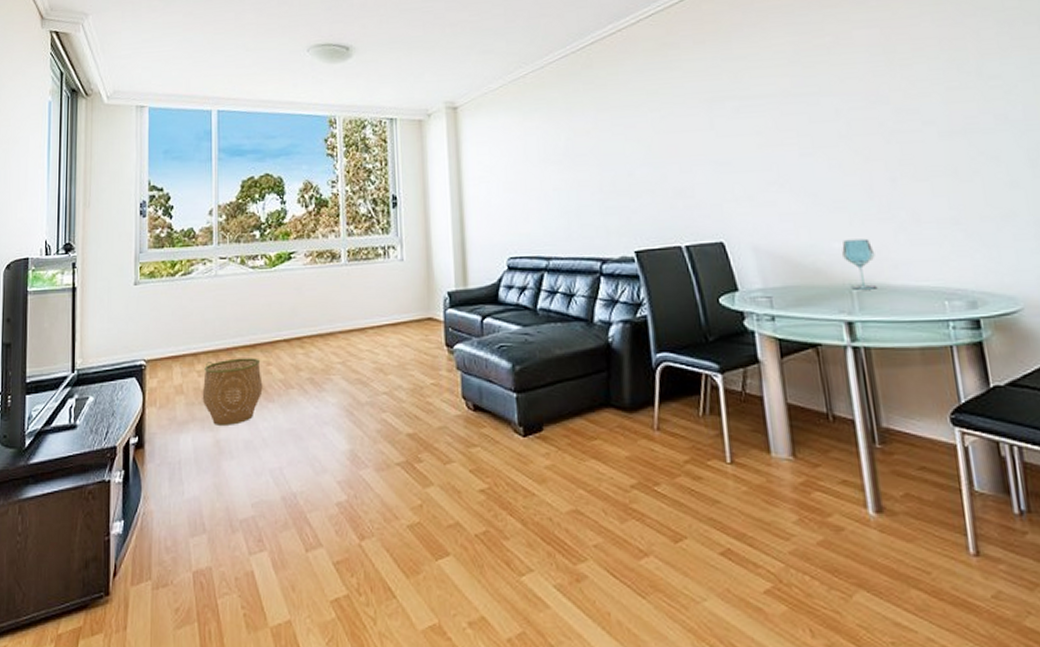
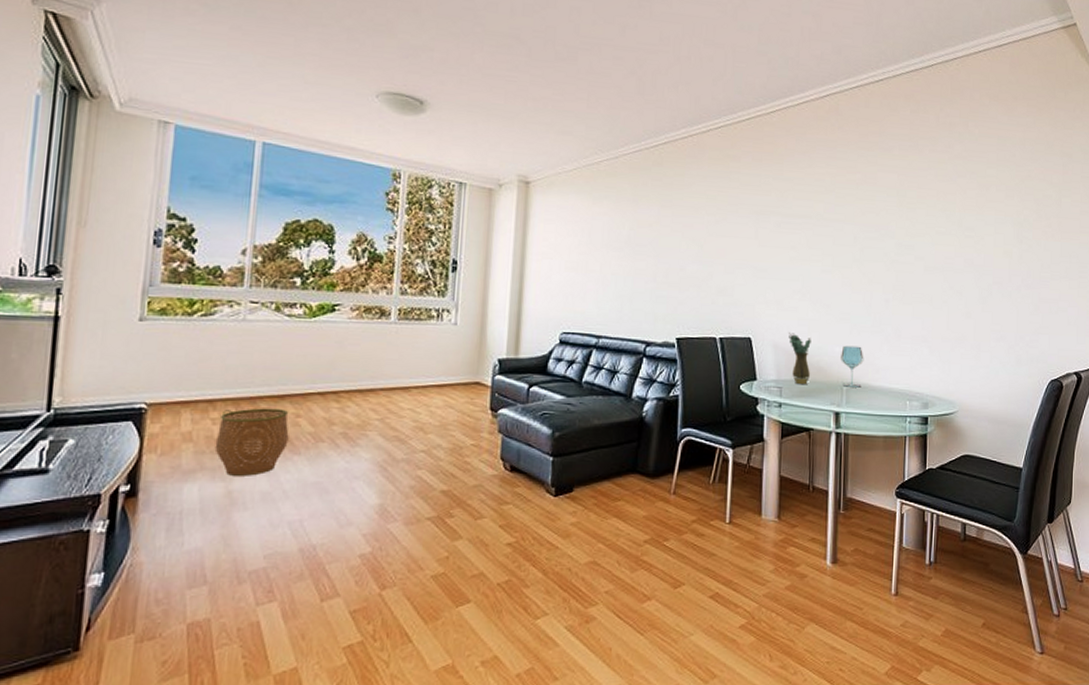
vase: none [770,231,807,292] -> present [789,333,811,385]

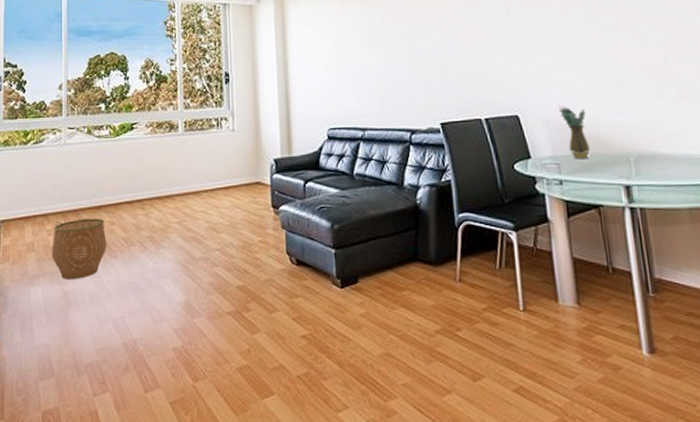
wine glass: present [841,345,864,388] -> none [621,112,652,158]

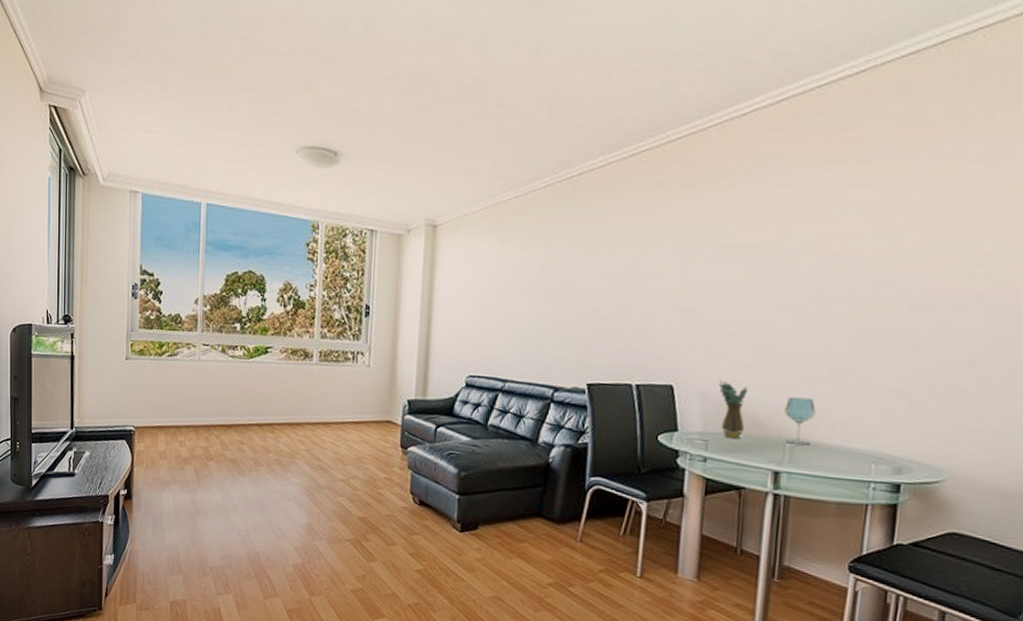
basket: present [51,218,107,279] -> none [182,434,236,491]
wine glass: none [621,112,652,158] -> present [784,396,816,445]

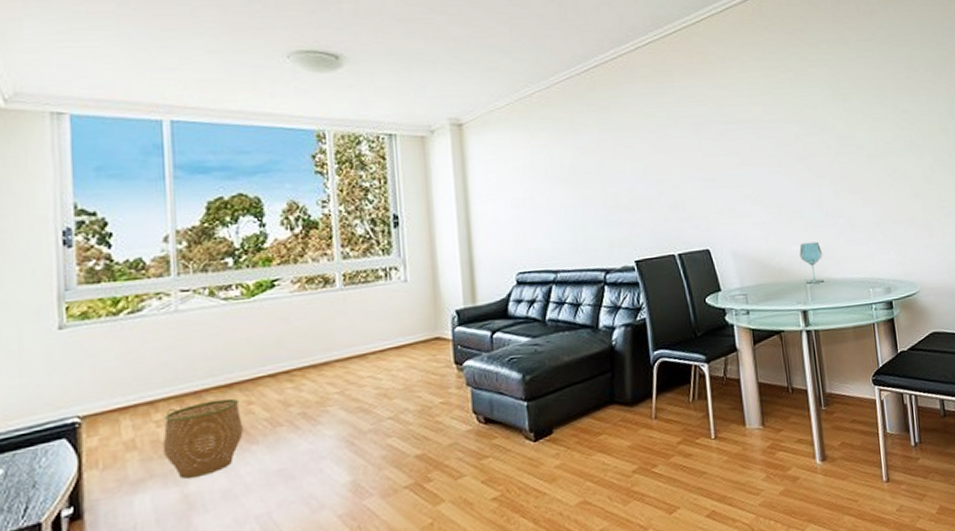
basket: none [182,434,236,491] -> present [162,398,243,479]
vase: present [719,381,748,439] -> none [746,238,774,289]

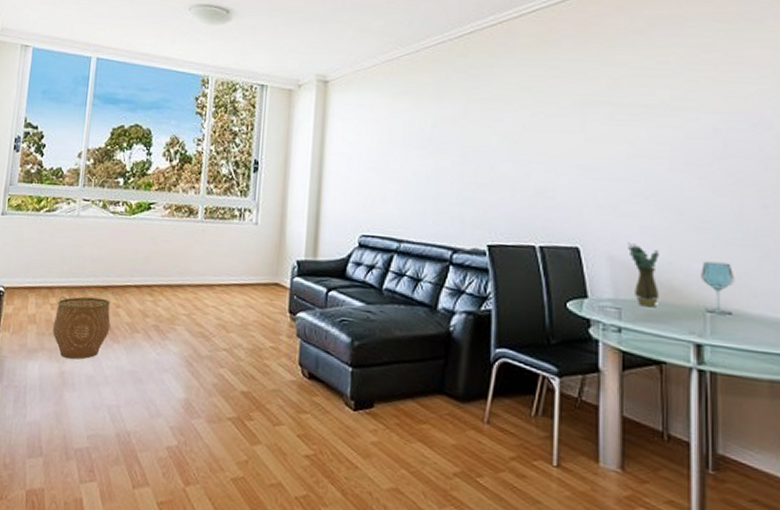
vase: none [746,238,774,289] -> present [628,243,660,307]

